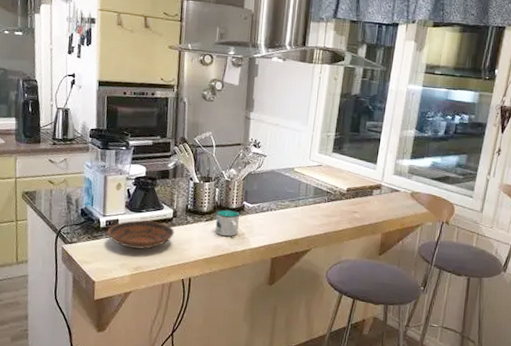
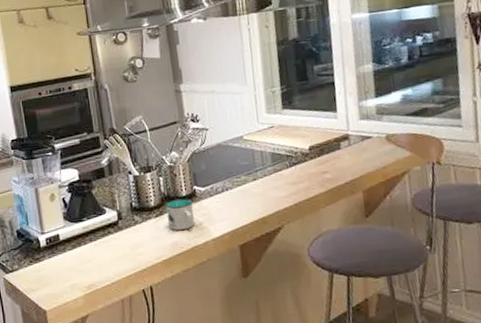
bowl: present [107,219,175,250] -> none [49,228,124,266]

